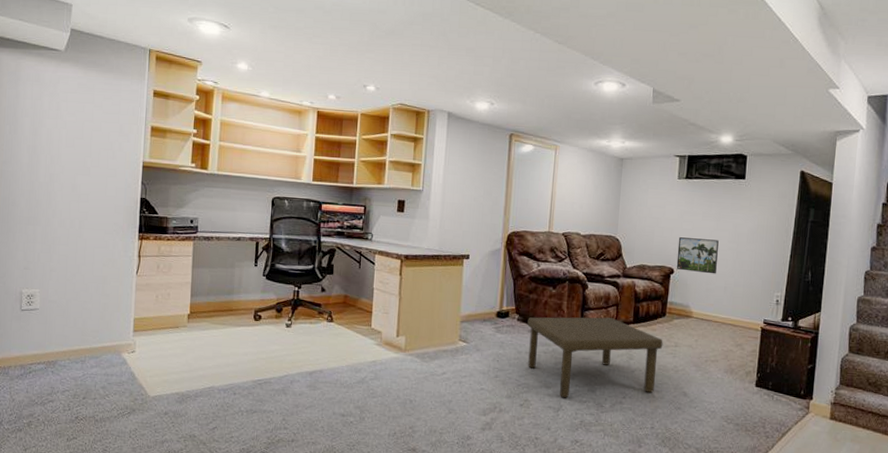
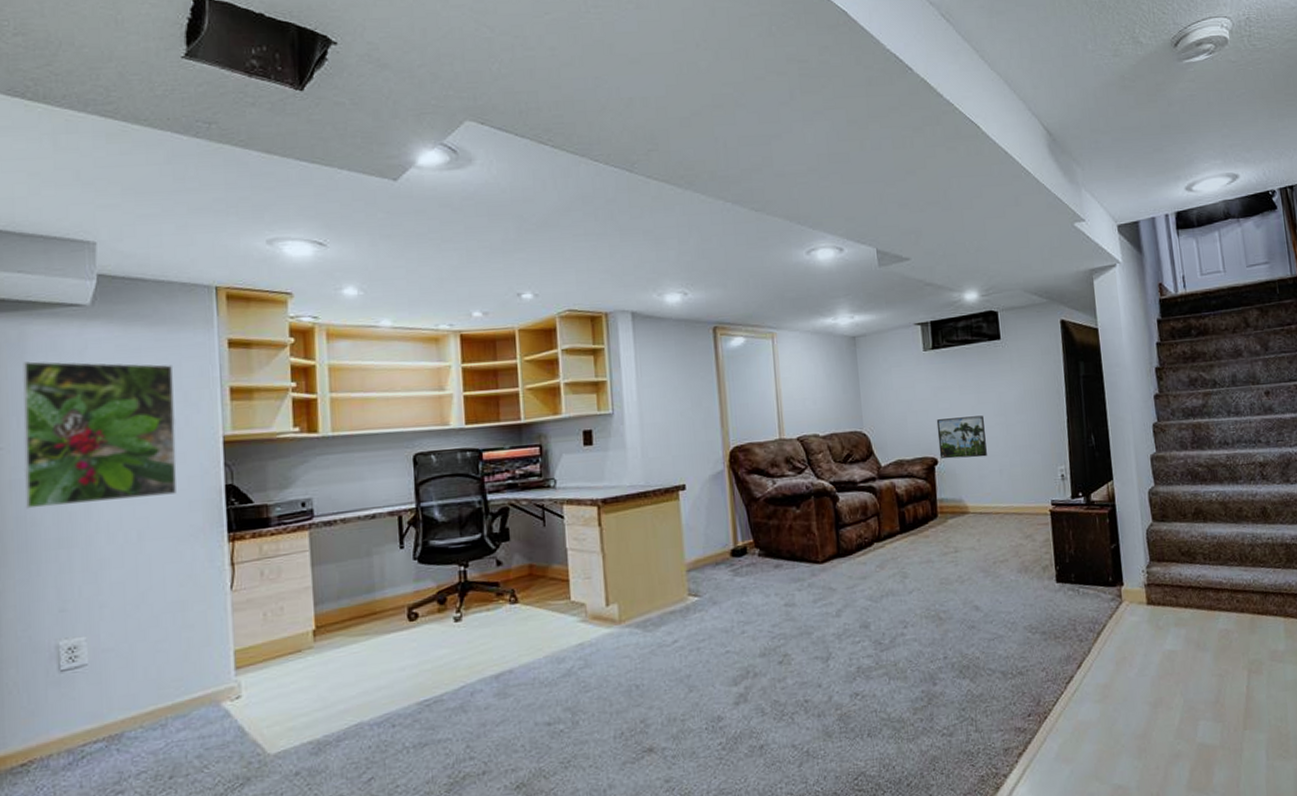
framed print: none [10,86,115,199] -> present [22,361,177,509]
coffee table: present [527,317,663,398] -> none [771,531,941,643]

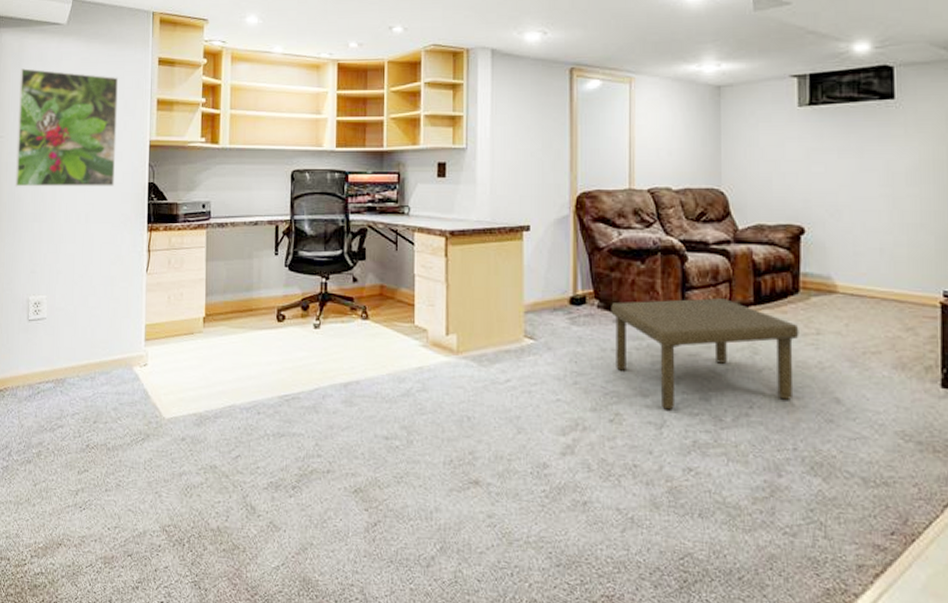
coffee table: none [771,531,941,643] -> present [611,298,799,410]
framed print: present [936,415,987,459] -> none [807,184,866,232]

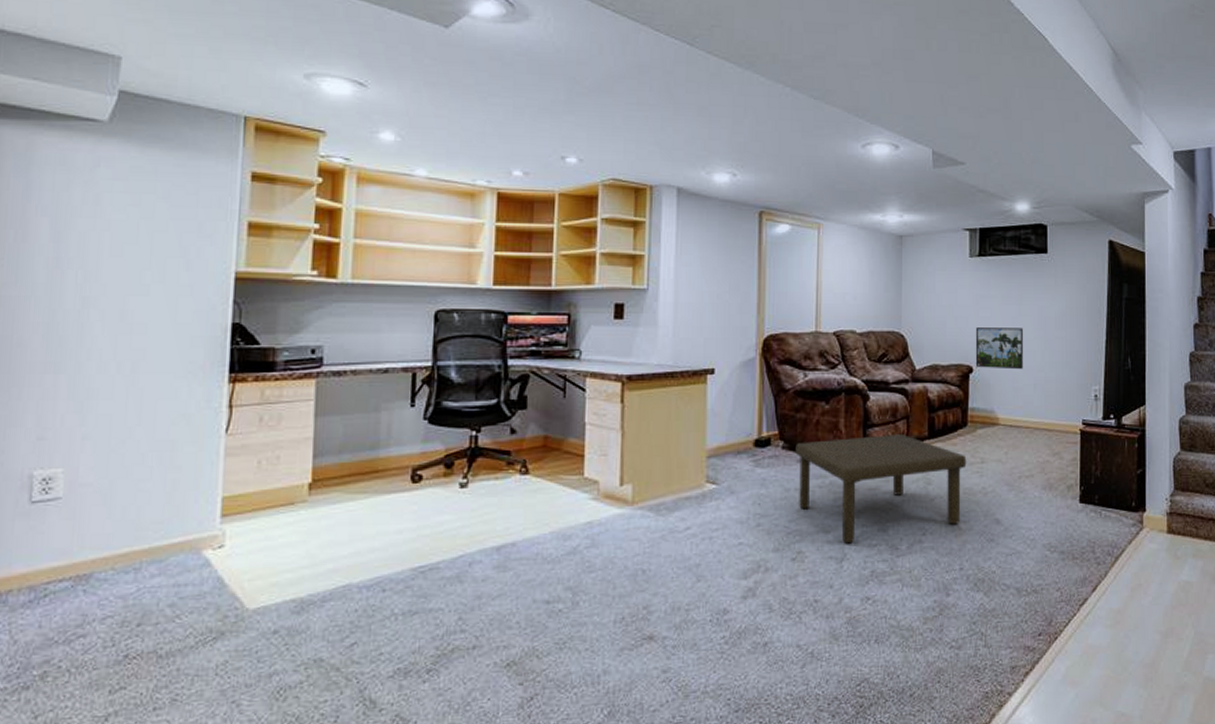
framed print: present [15,68,119,187] -> none [14,173,190,329]
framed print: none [807,184,866,232] -> present [975,327,1023,370]

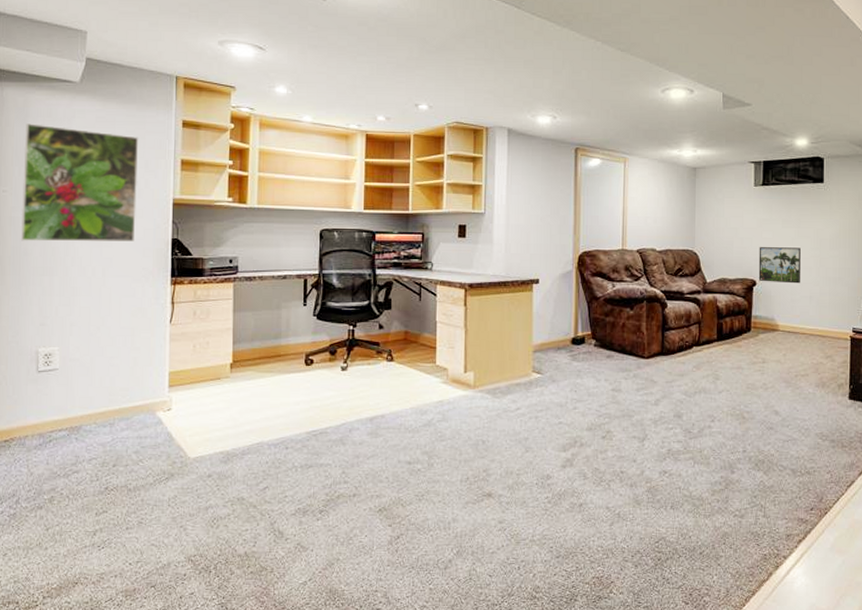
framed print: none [14,173,190,329] -> present [21,123,139,242]
coffee table: present [795,434,967,544] -> none [605,337,750,426]

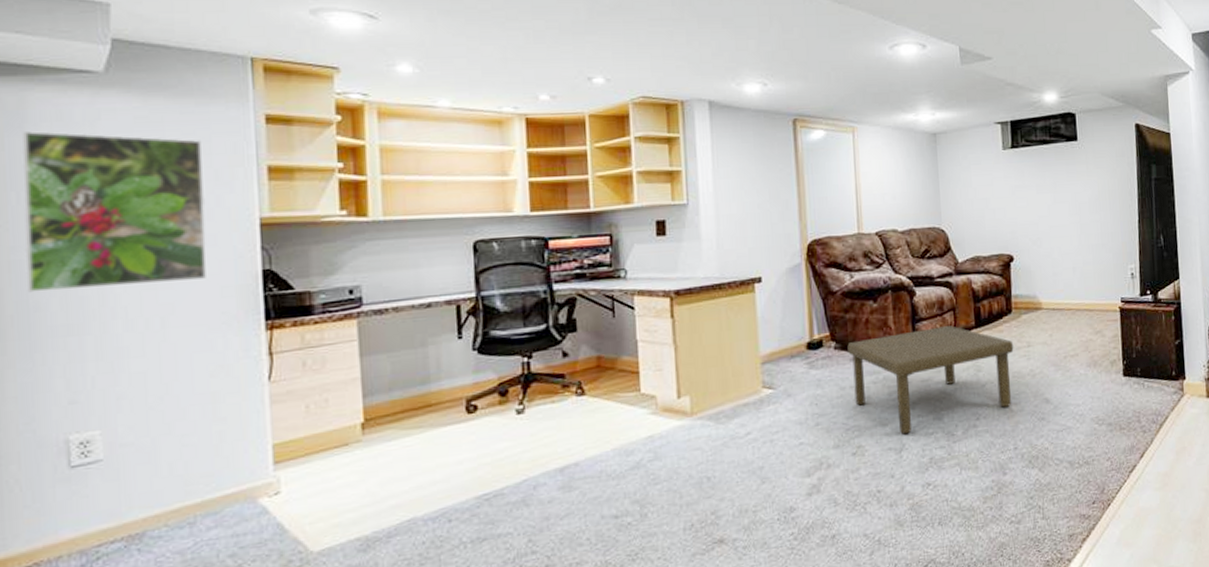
coffee table: none [605,337,750,426] -> present [847,326,1014,435]
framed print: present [758,247,801,284] -> none [1013,214,1061,256]

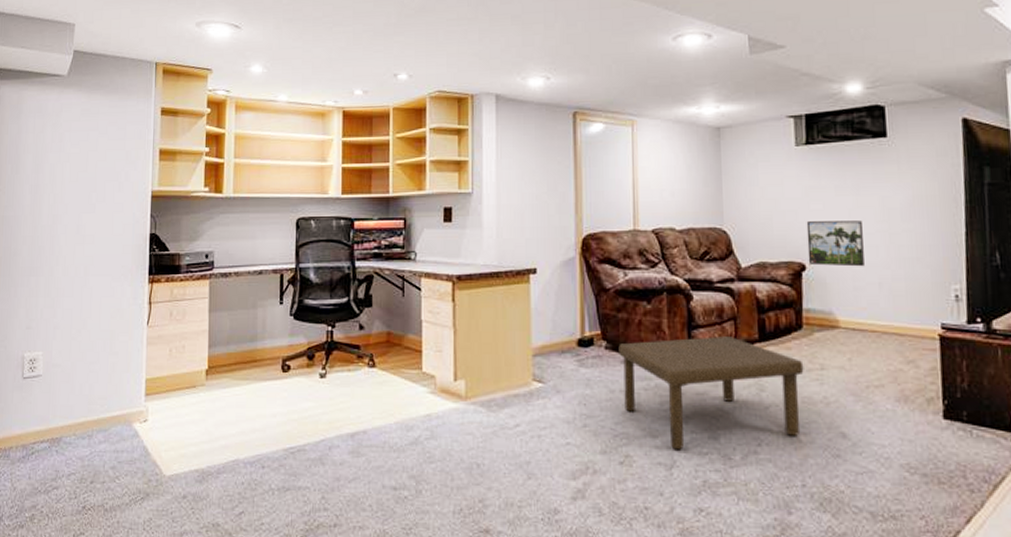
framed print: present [21,131,207,293] -> none [12,120,121,241]
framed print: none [1013,214,1061,256] -> present [806,220,864,267]

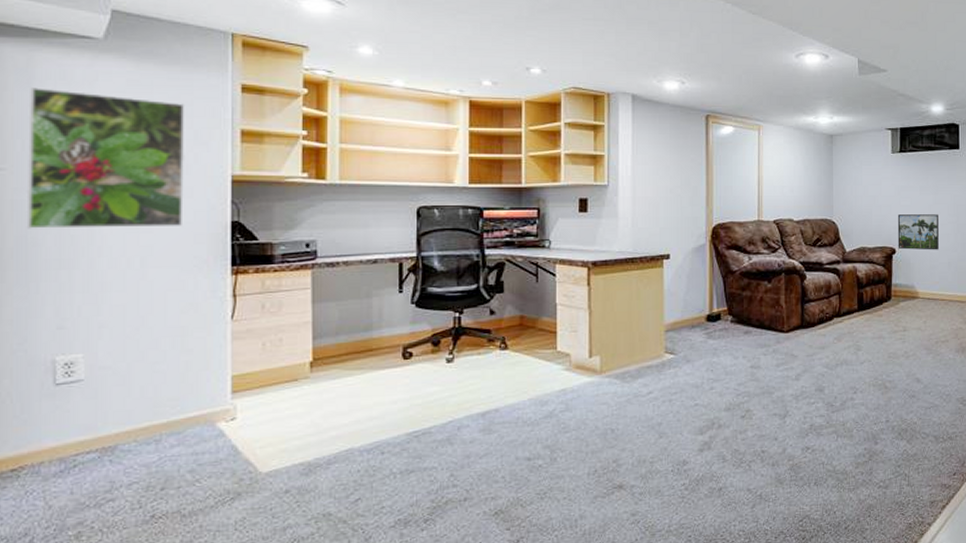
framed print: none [12,120,121,241] -> present [26,87,185,229]
coffee table: present [618,336,804,450] -> none [742,308,891,402]

